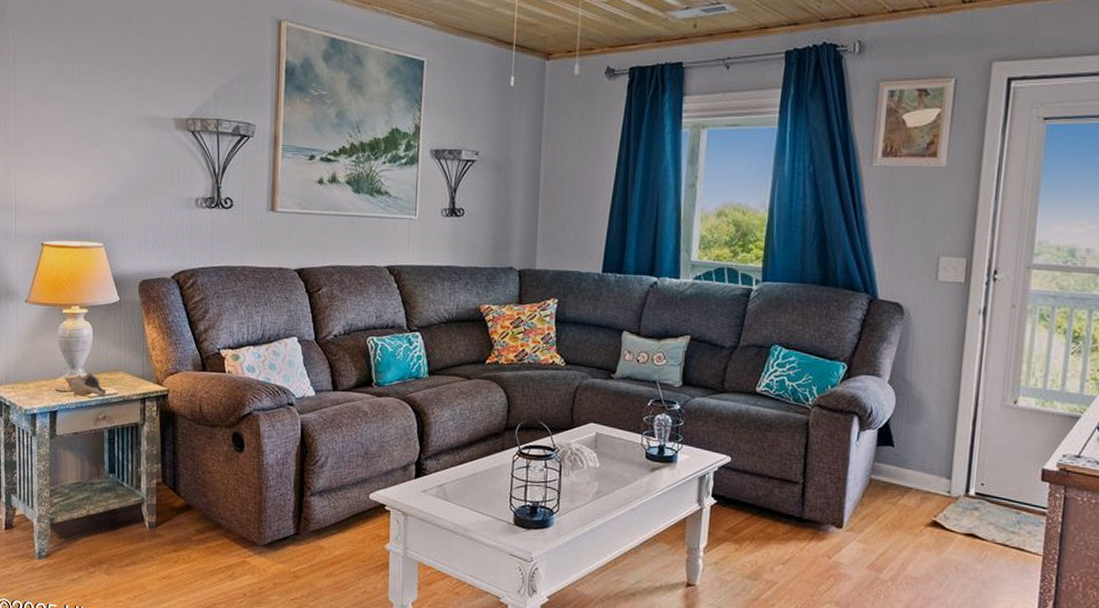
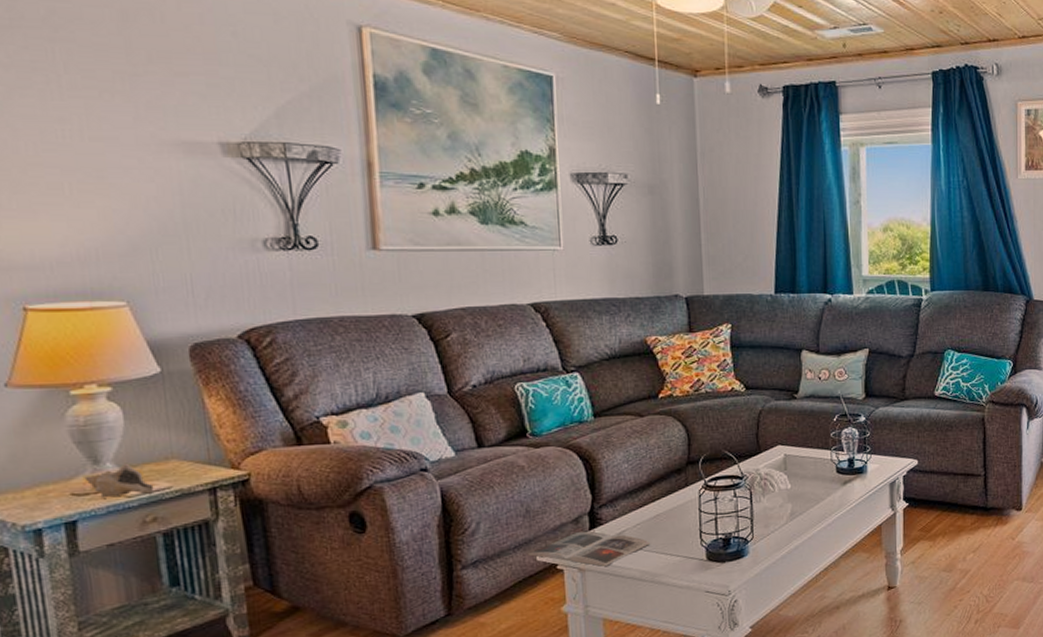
magazine: none [362,478,466,515] -> present [527,531,651,567]

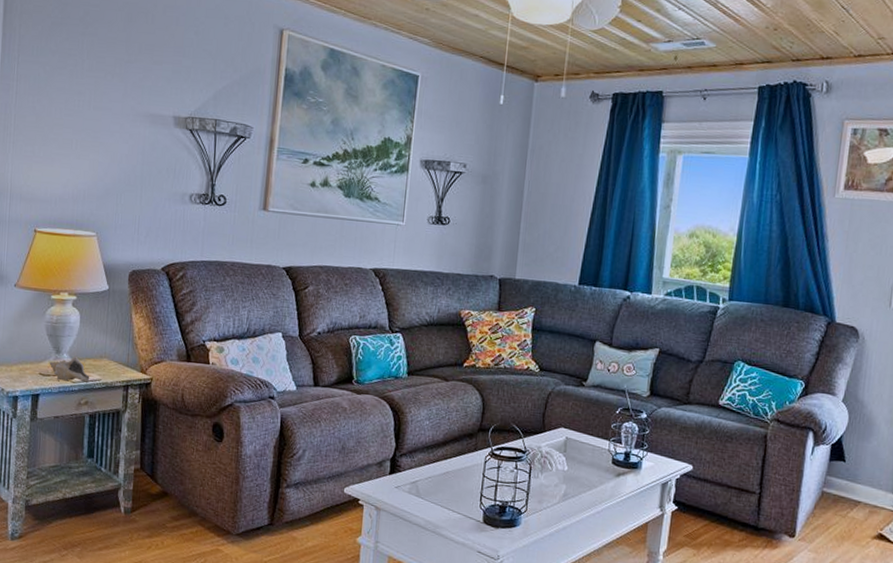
magazine: present [527,531,651,567] -> none [337,474,438,510]

